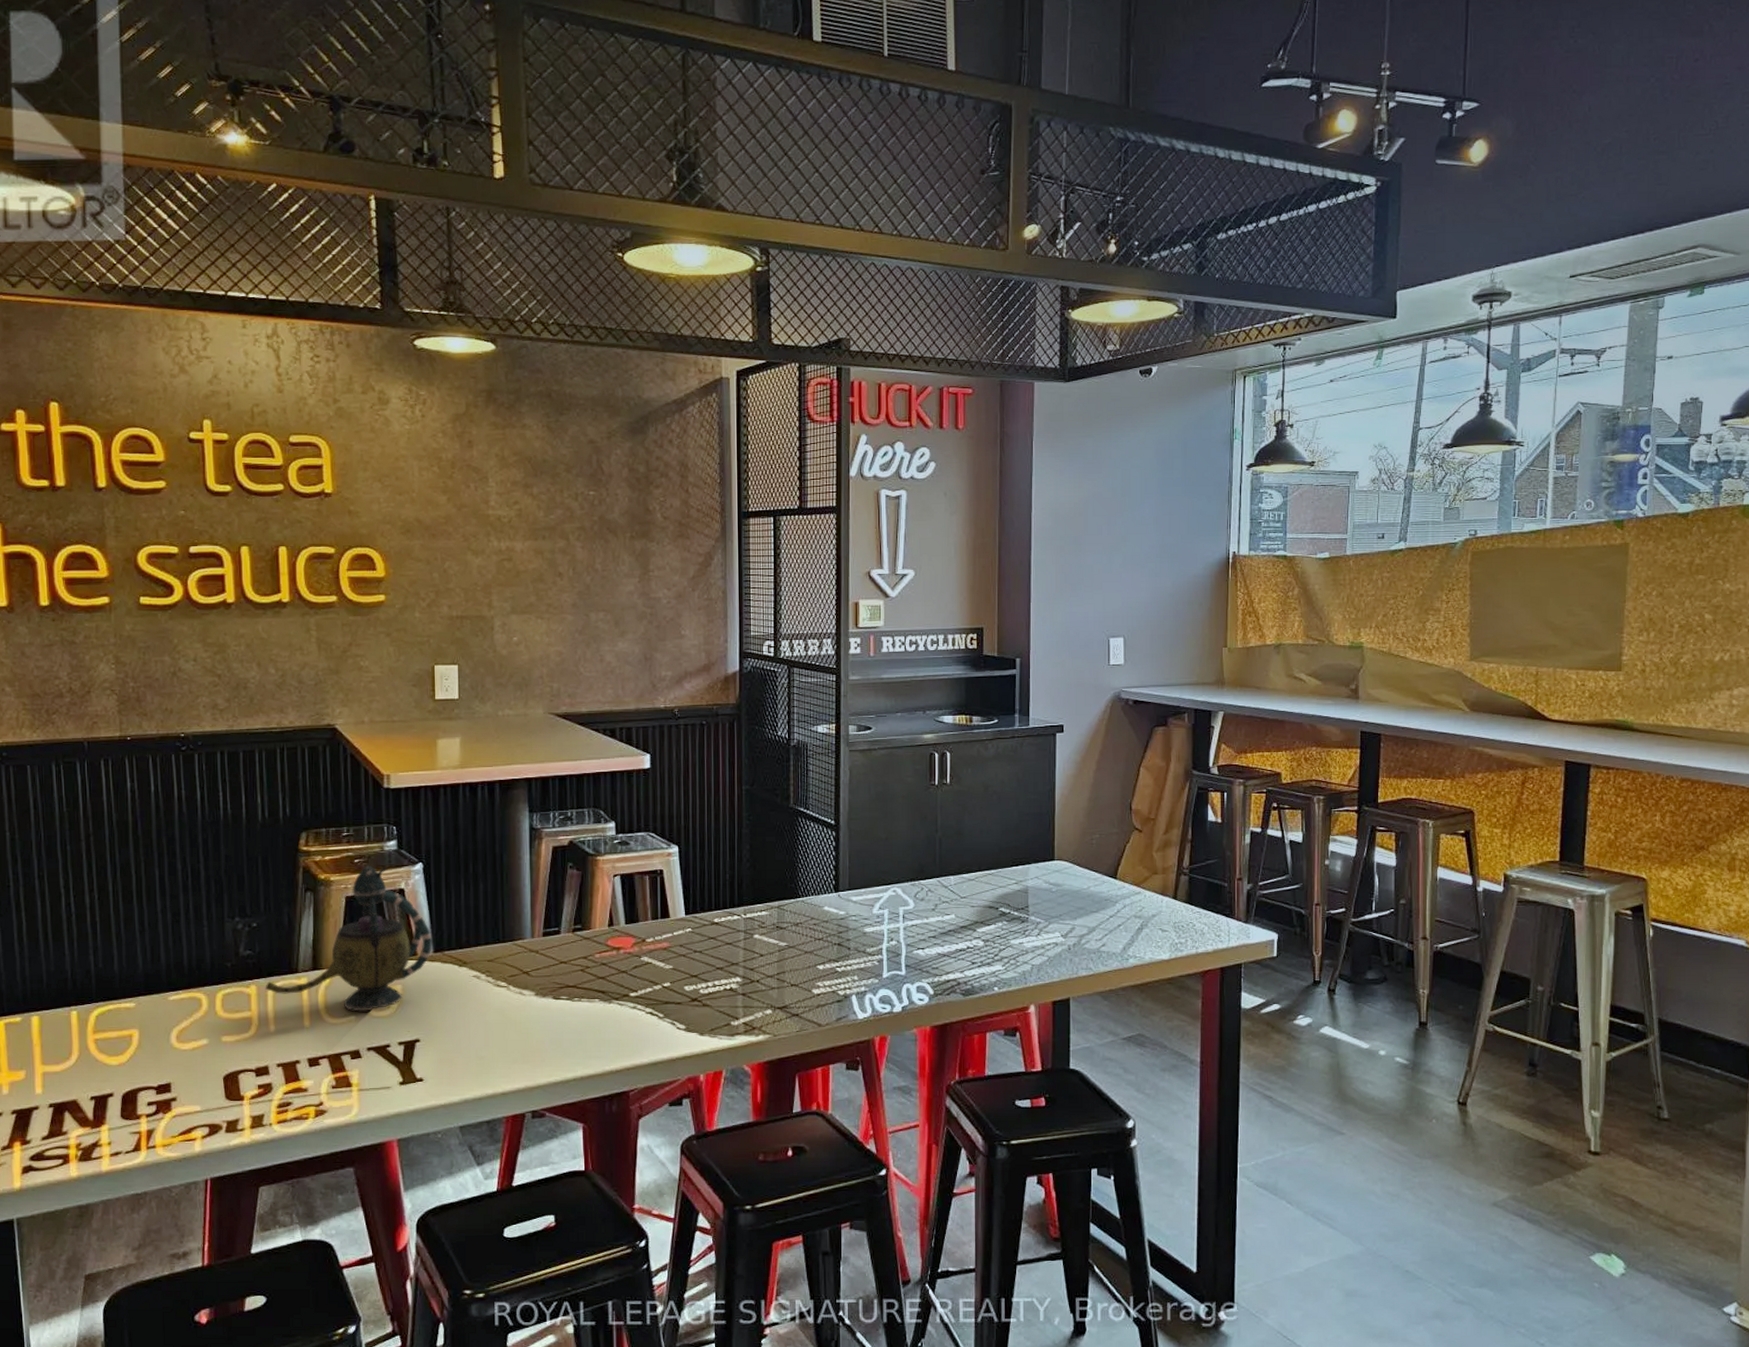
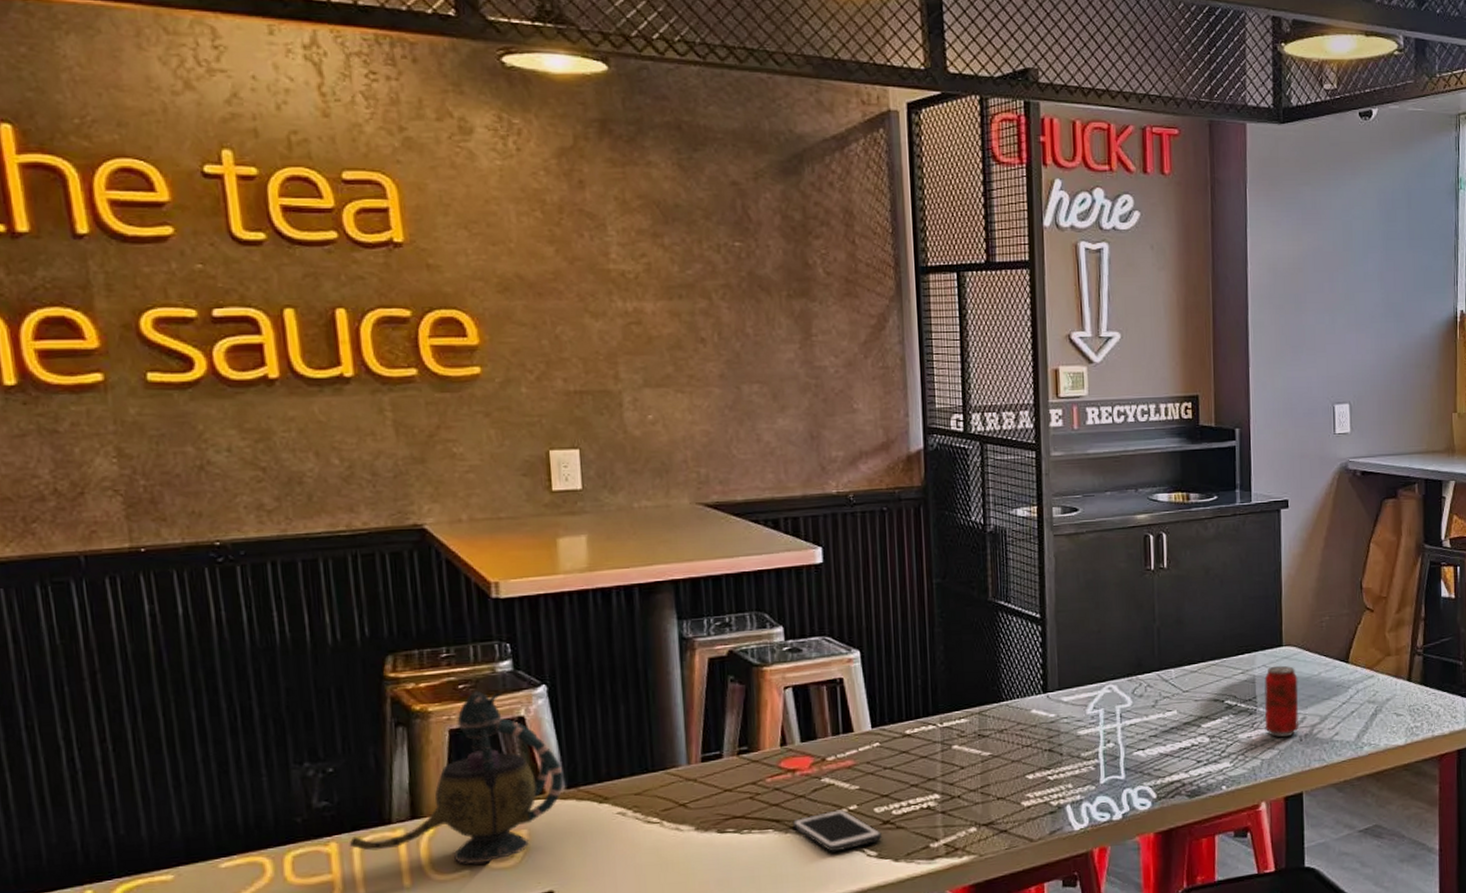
cell phone: none [615,986,690,1023] -> present [792,809,882,852]
soda can: none [1035,878,1068,945] -> present [1264,665,1299,737]

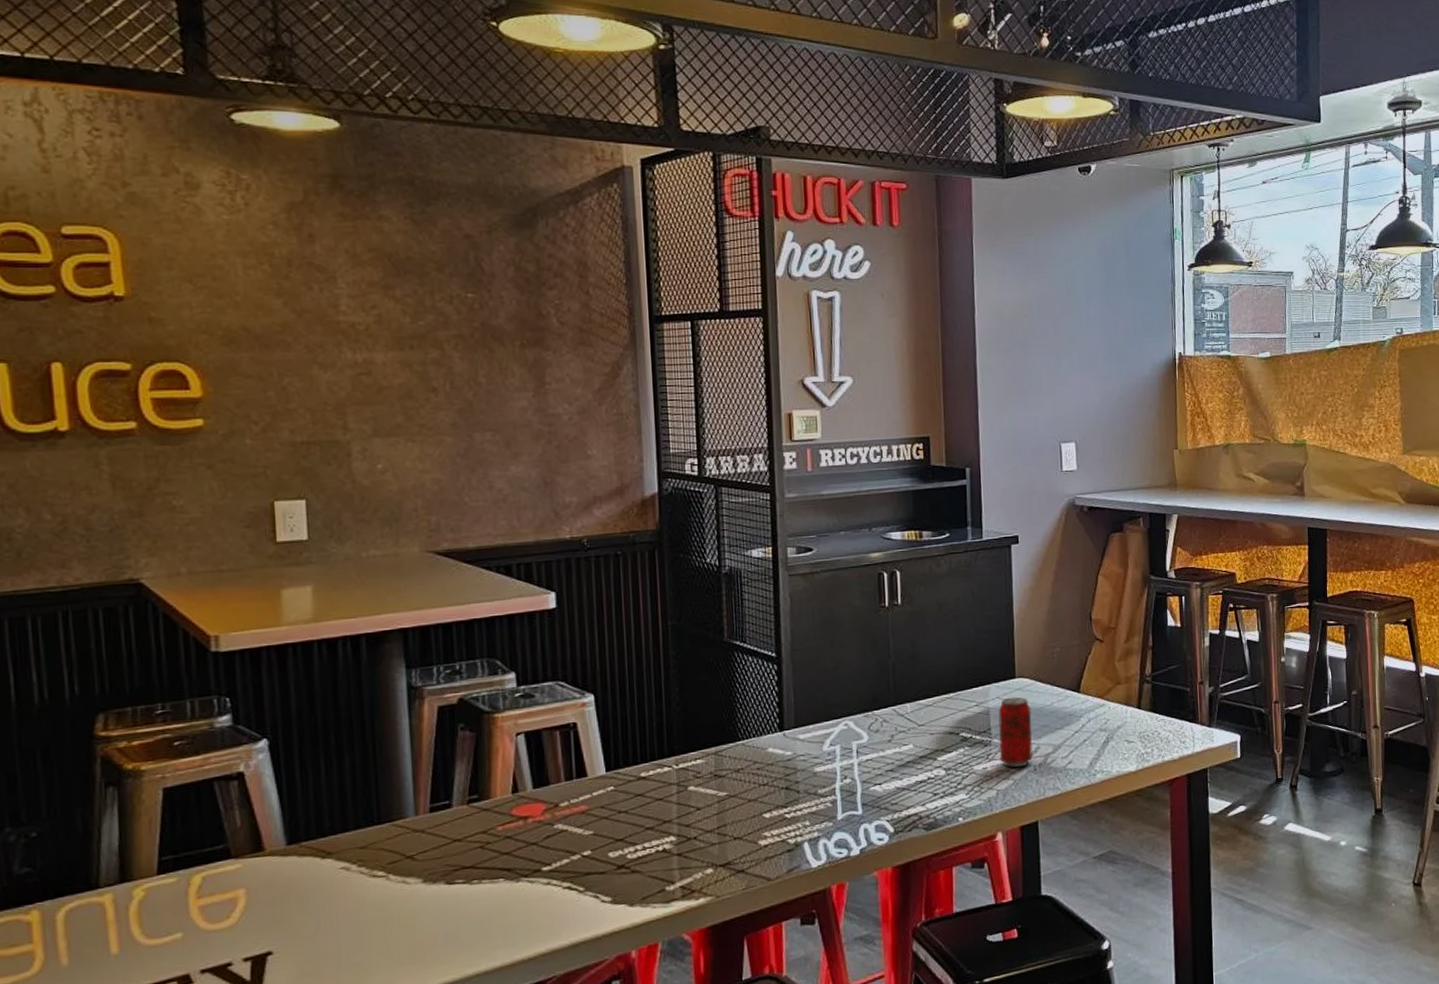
teapot: present [349,690,564,865] -> none [52,746,285,928]
cell phone: present [792,809,882,852] -> none [524,855,617,900]

